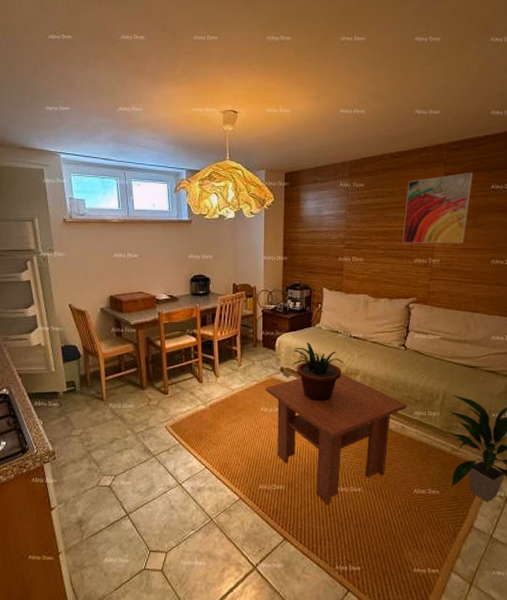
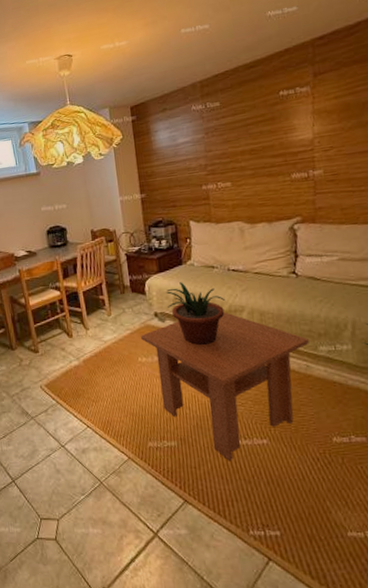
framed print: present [402,172,474,244] -> none [270,66,351,160]

